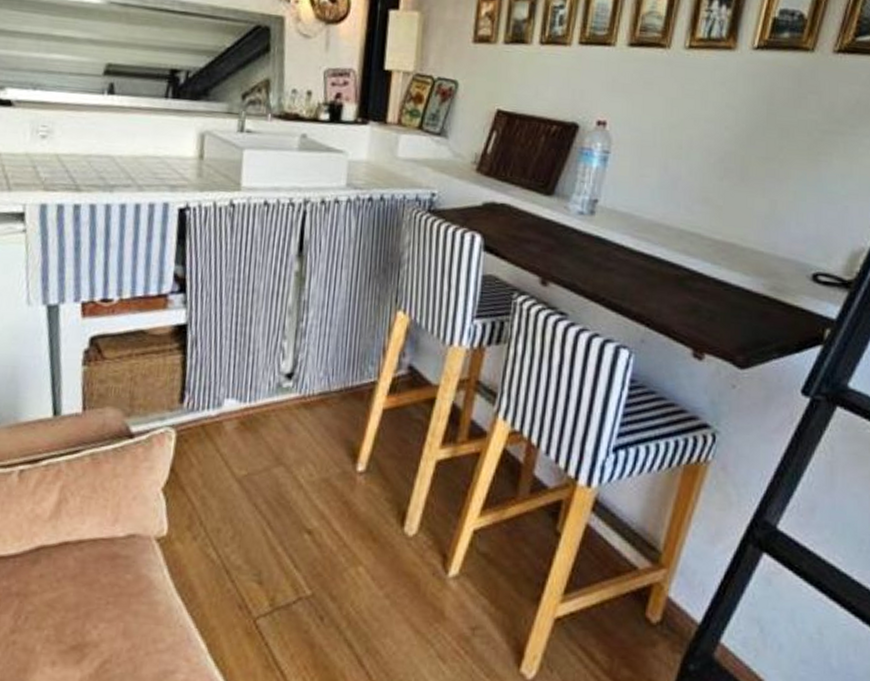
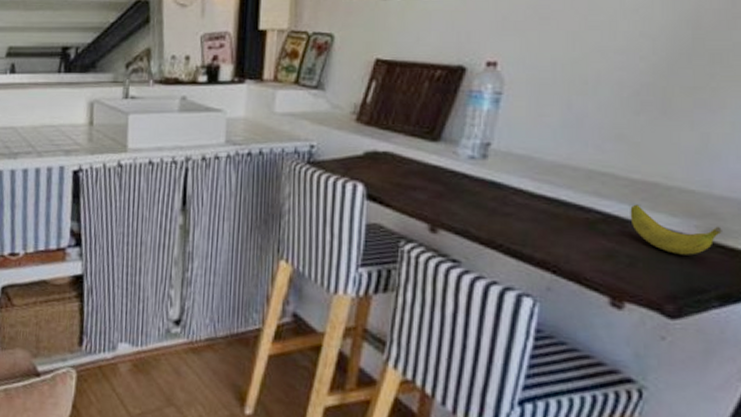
banana: none [712,263,783,311] -> present [630,204,722,255]

